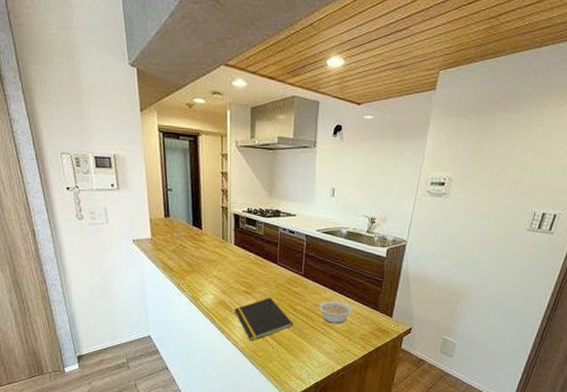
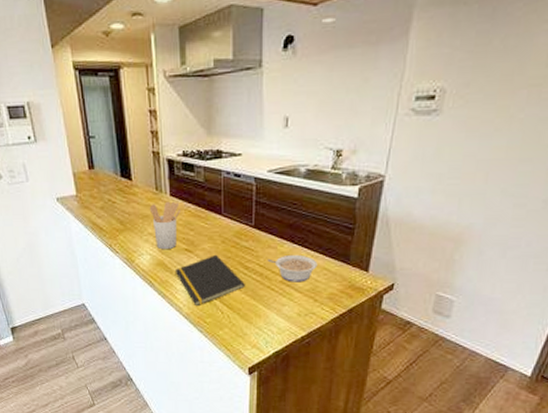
utensil holder: none [215,249,242,291] -> present [149,201,180,250]

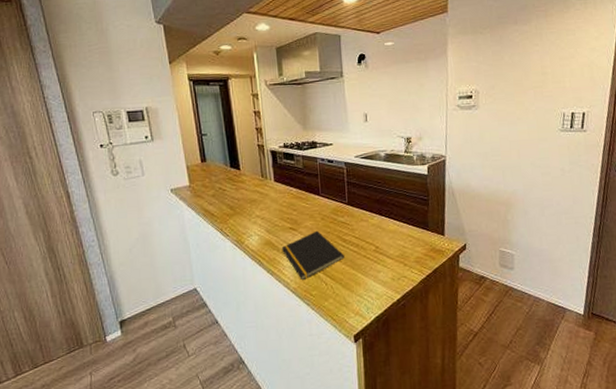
utensil holder: present [149,201,180,250] -> none [256,186,284,230]
legume: present [267,254,318,282] -> none [361,225,403,250]

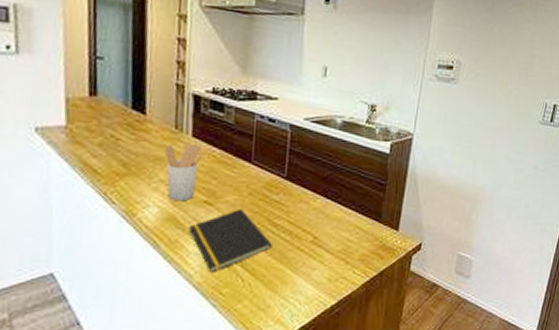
utensil holder: none [256,186,284,230] -> present [164,142,203,202]

